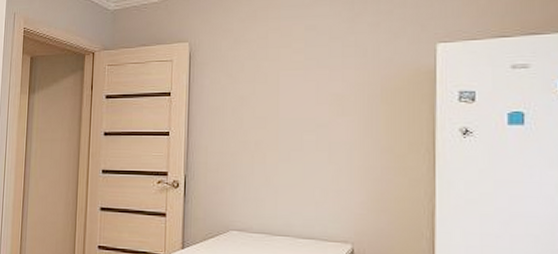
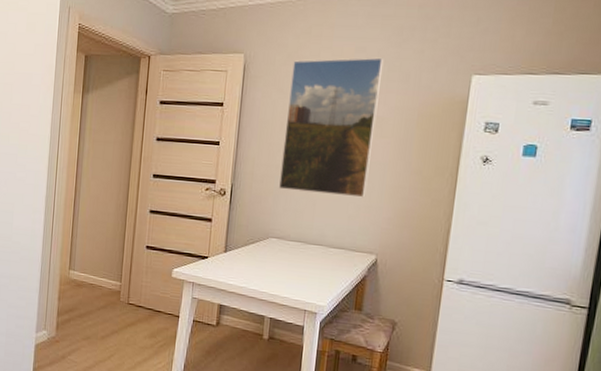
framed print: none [235,34,337,182] -> present [278,57,384,198]

